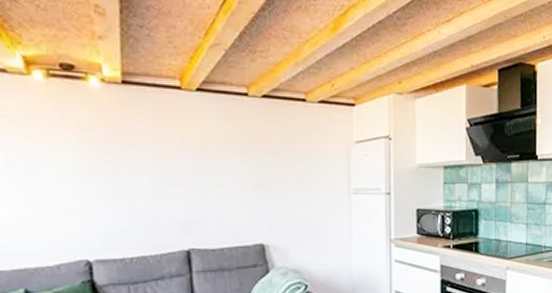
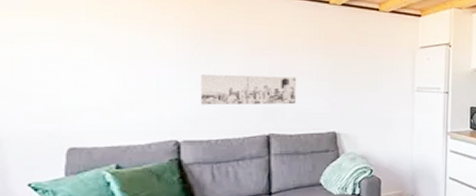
wall art: none [108,183,218,220] -> present [200,75,297,105]

